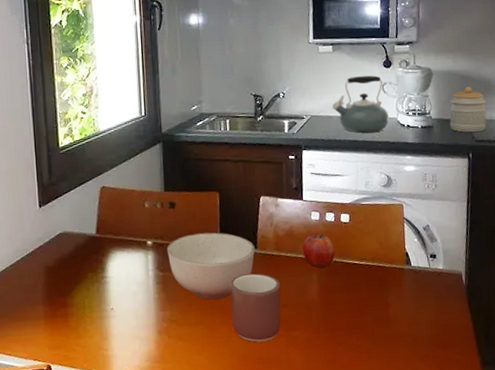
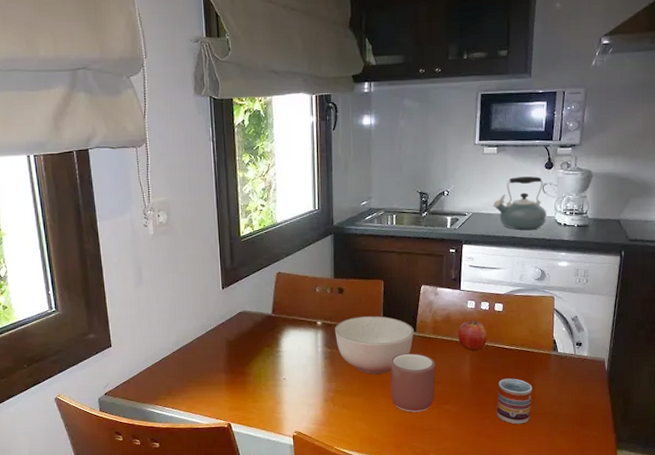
cup: none [349,297,388,351] -> present [496,378,532,425]
jar: present [449,86,487,133] -> none [605,188,643,233]

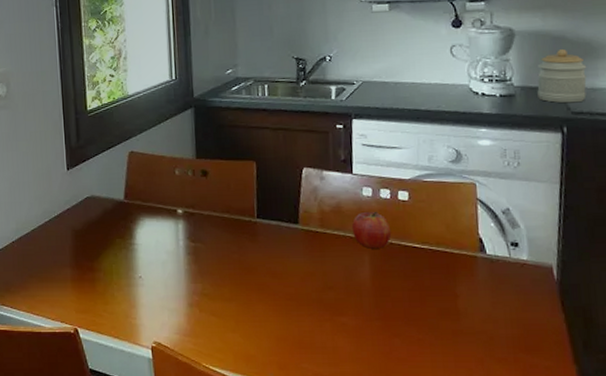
bowl: present [334,316,415,375] -> none [198,204,297,275]
mug: present [390,353,435,413] -> none [268,250,327,325]
kettle: present [493,176,547,230] -> none [387,37,459,101]
cup: present [496,378,532,425] -> none [408,286,456,346]
jar: none [605,188,643,233] -> present [537,48,587,103]

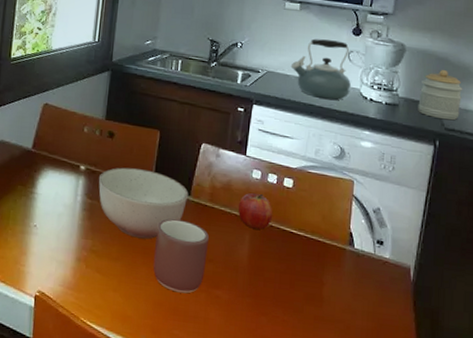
bowl: none [198,204,297,275] -> present [98,167,189,240]
mug: none [268,250,327,325] -> present [153,219,209,294]
kettle: none [387,37,459,101] -> present [290,38,352,100]

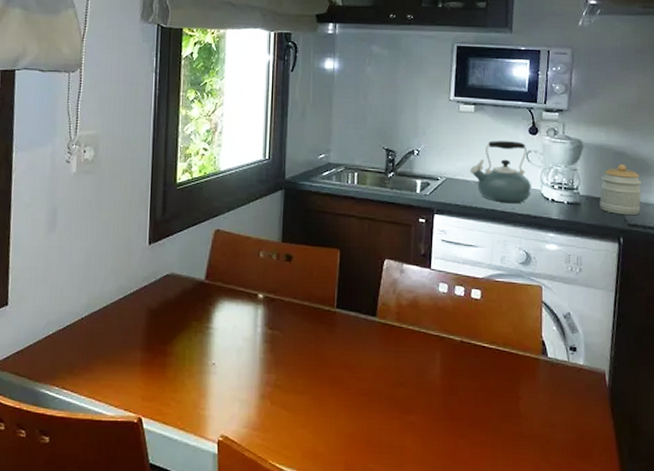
bowl: present [98,167,189,240] -> none [278,292,375,368]
mug: present [153,219,209,294] -> none [342,343,398,423]
fruit: present [238,192,273,230] -> none [426,307,463,346]

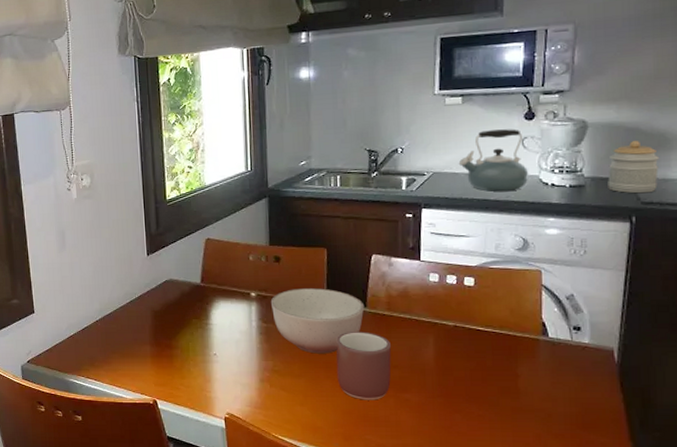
bowl: none [278,292,375,368] -> present [270,288,365,354]
mug: none [342,343,398,423] -> present [336,332,392,400]

